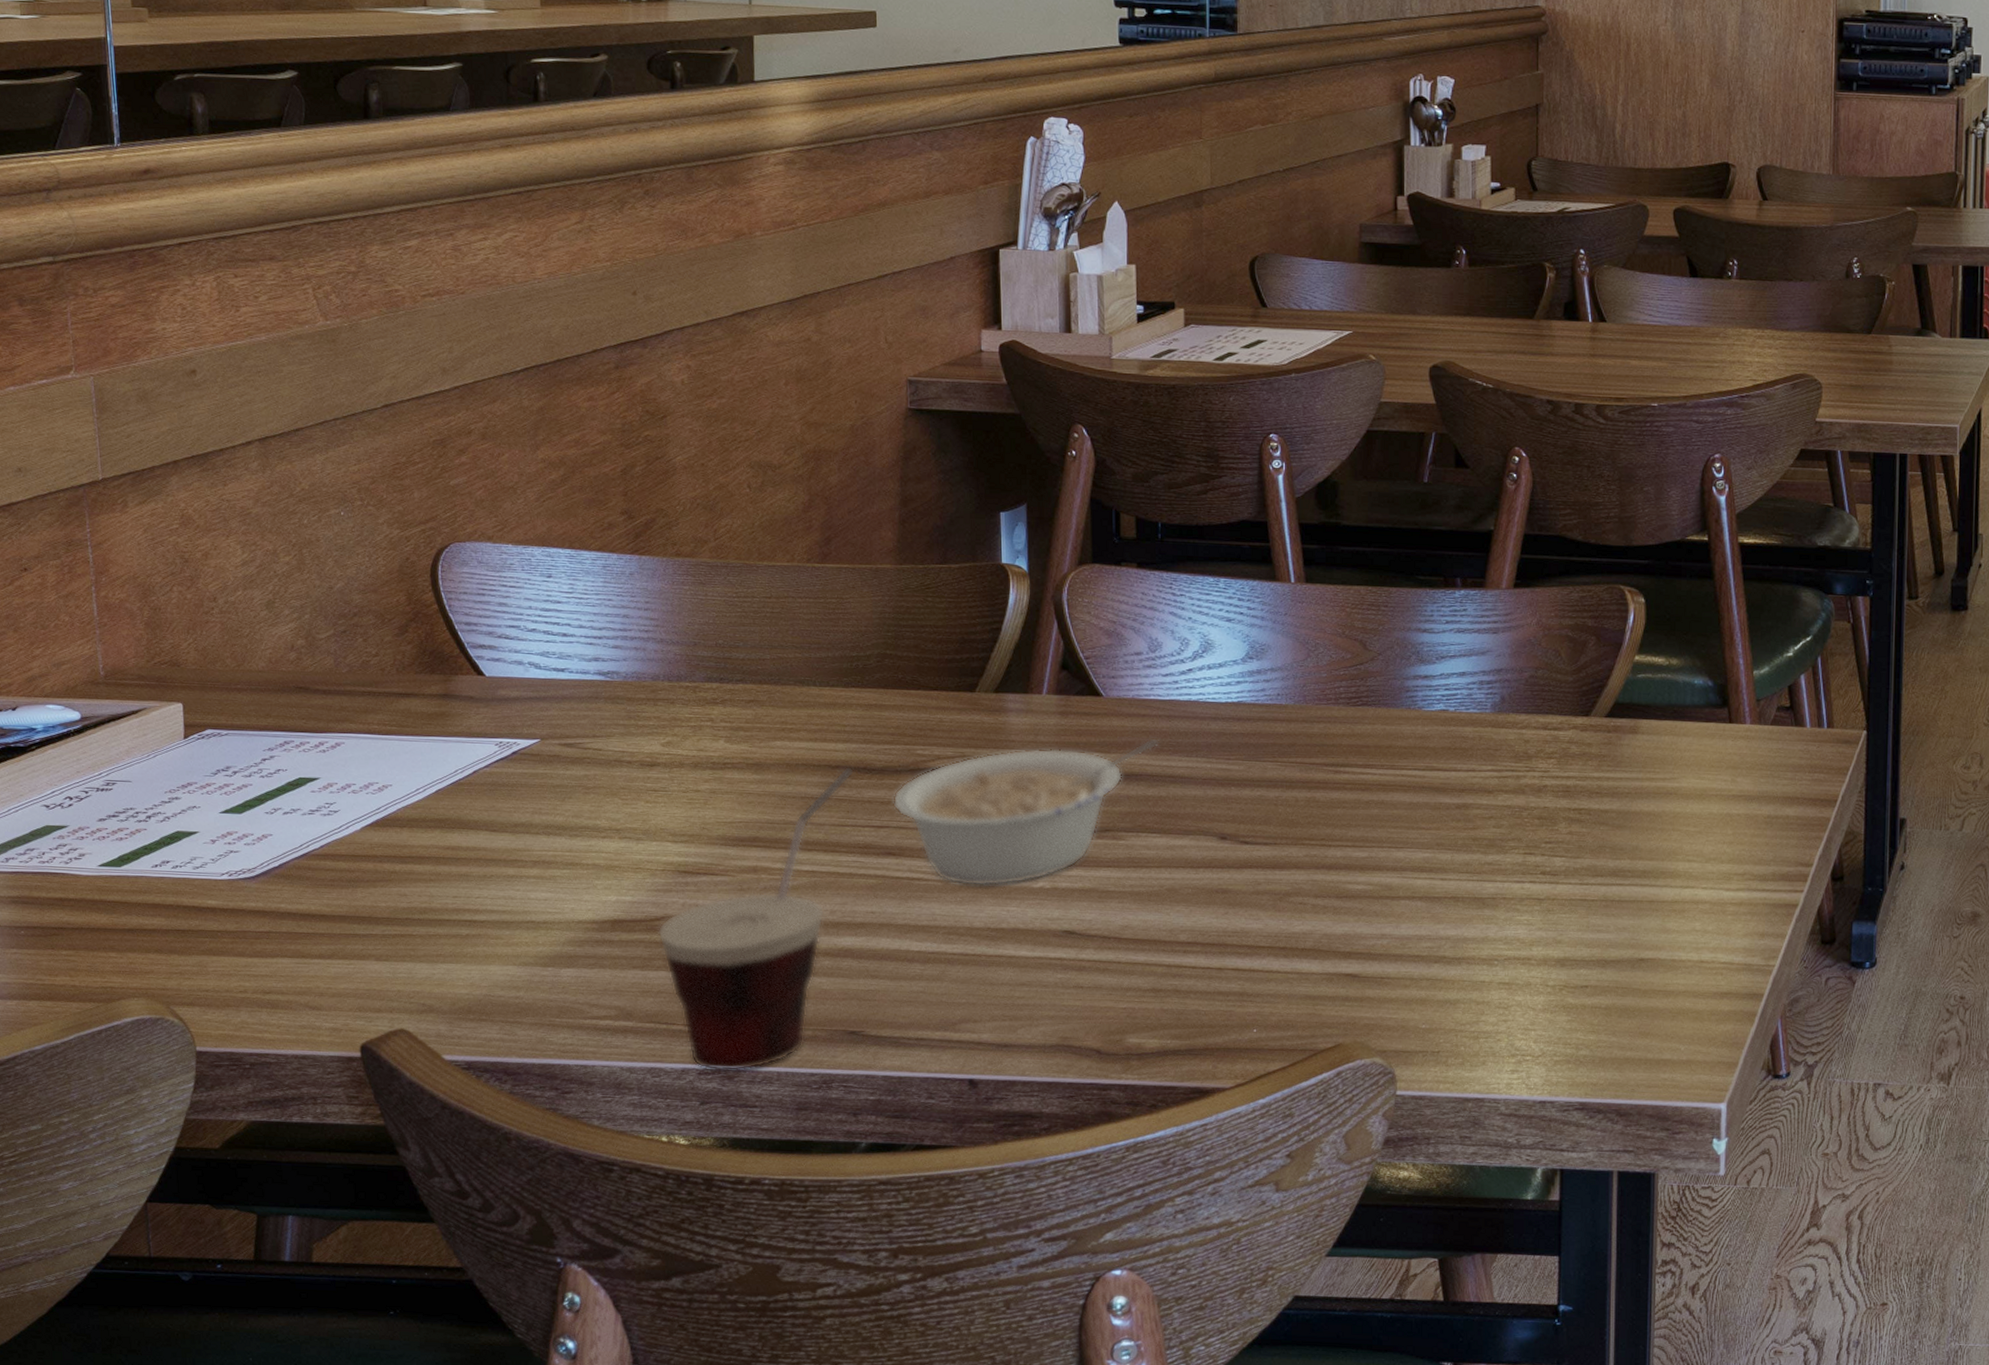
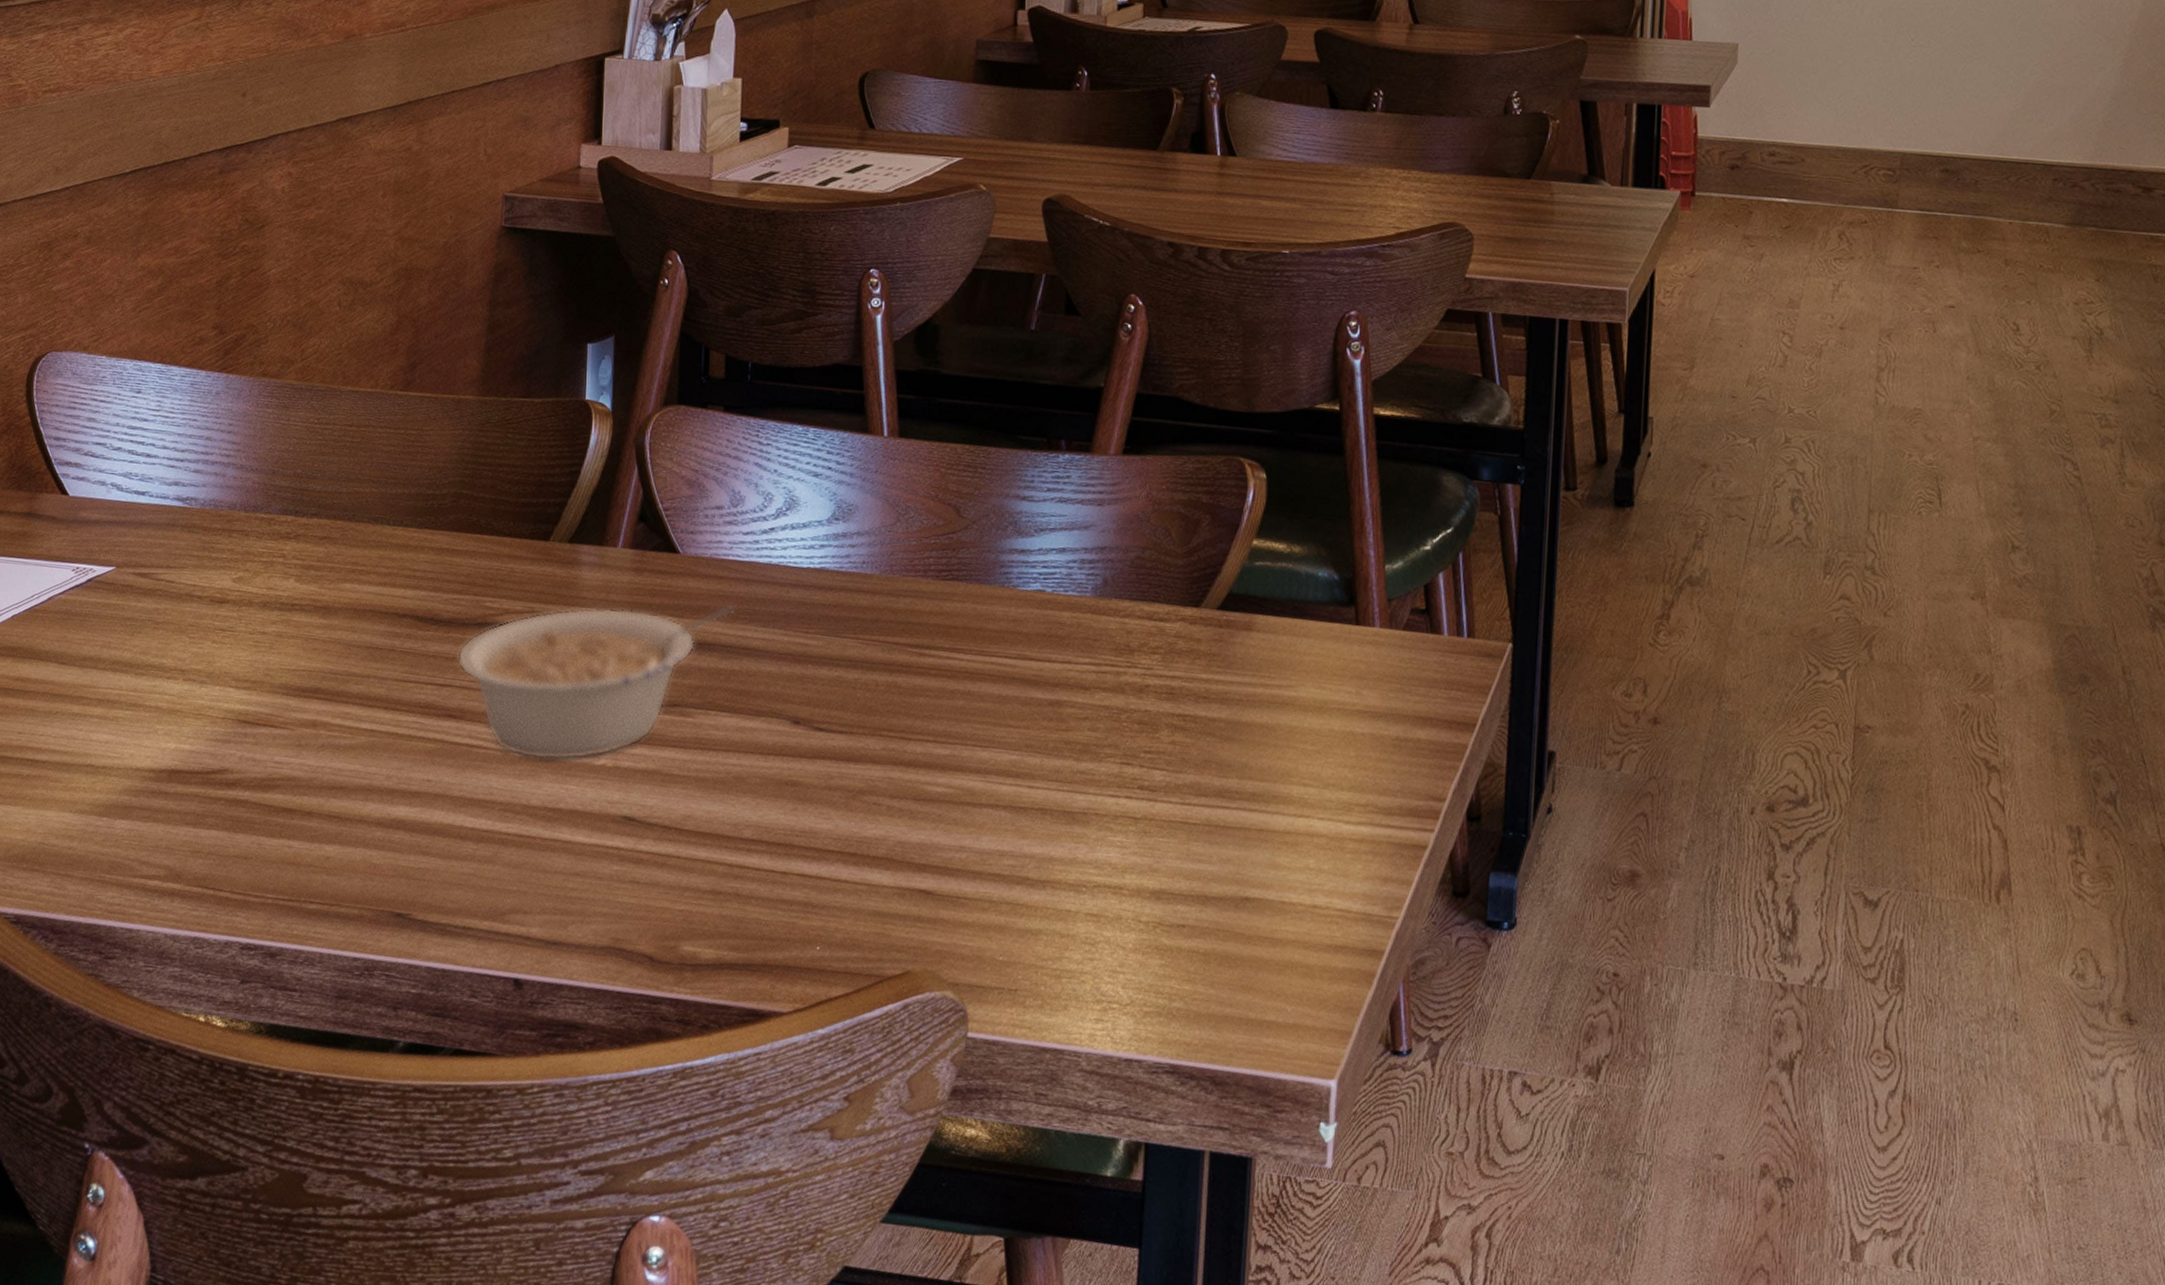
cup: present [658,766,855,1072] -> none [213,615,422,949]

